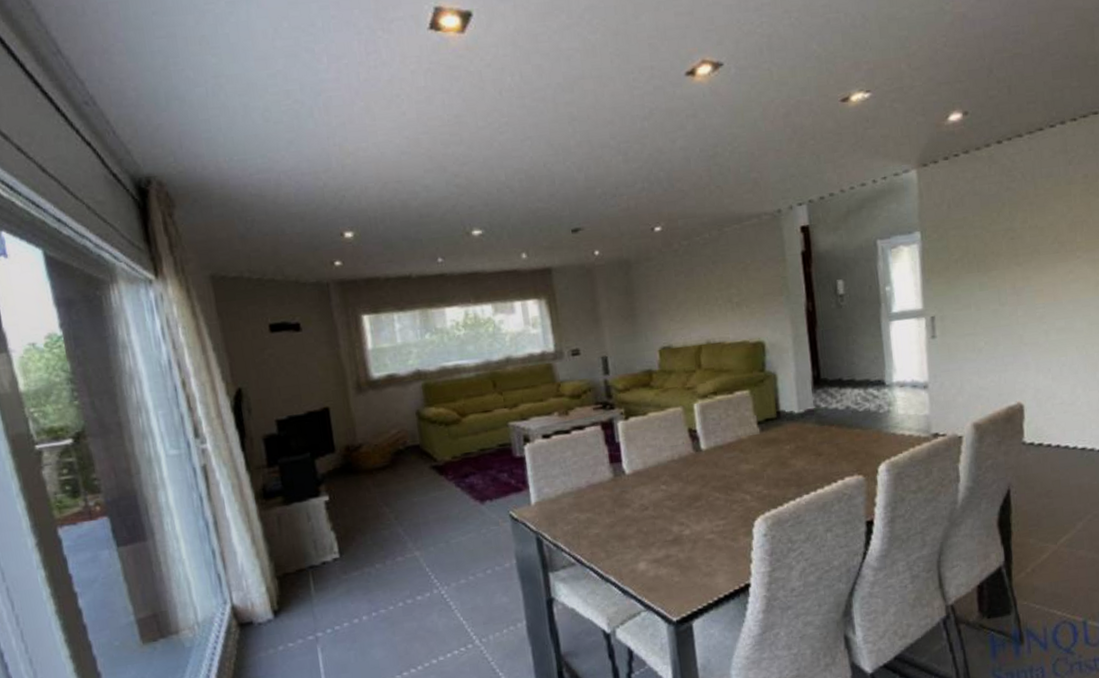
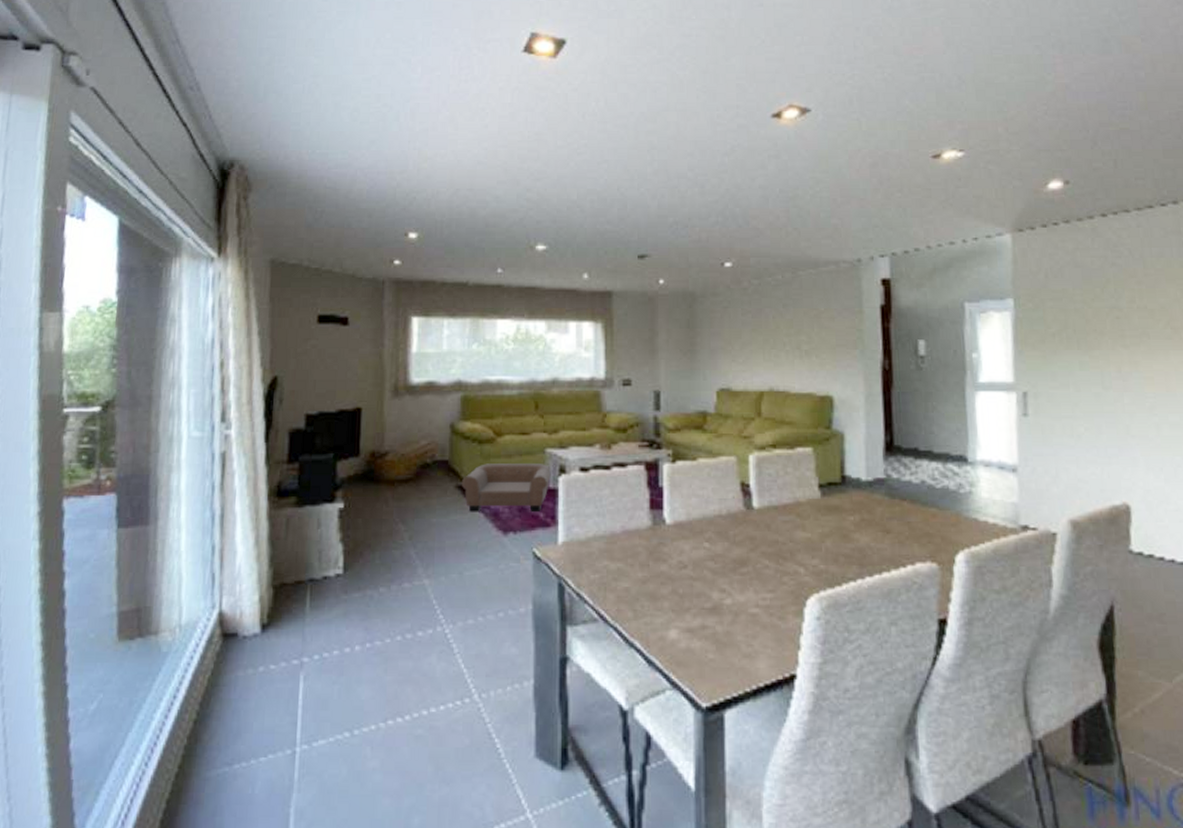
dog bed: none [435,436,517,488] -> present [462,464,551,512]

